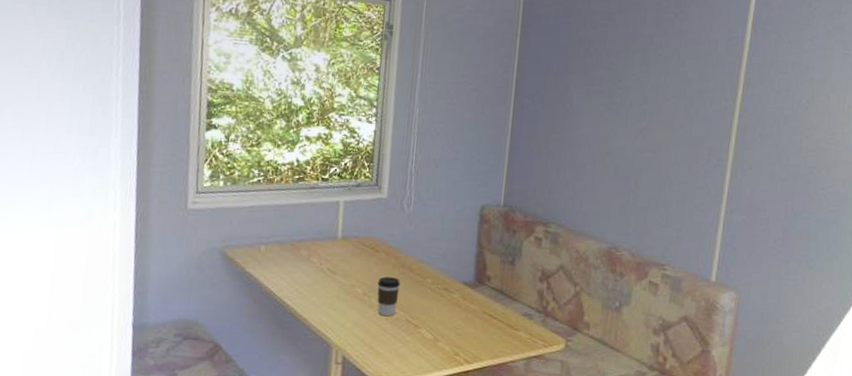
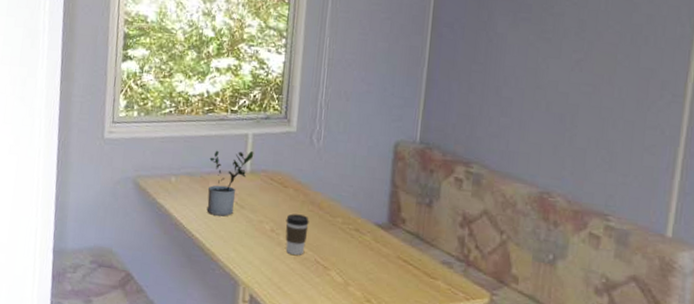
potted plant: none [298,218,346,283] -> present [206,150,254,217]

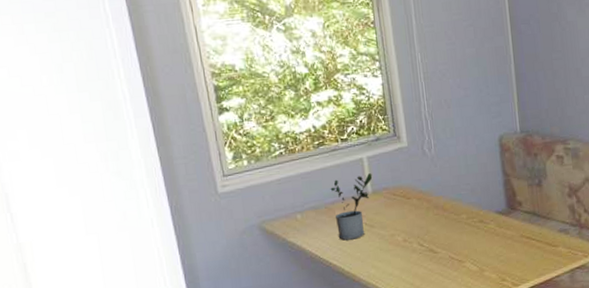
coffee cup: present [285,213,309,256] -> none [415,219,438,258]

